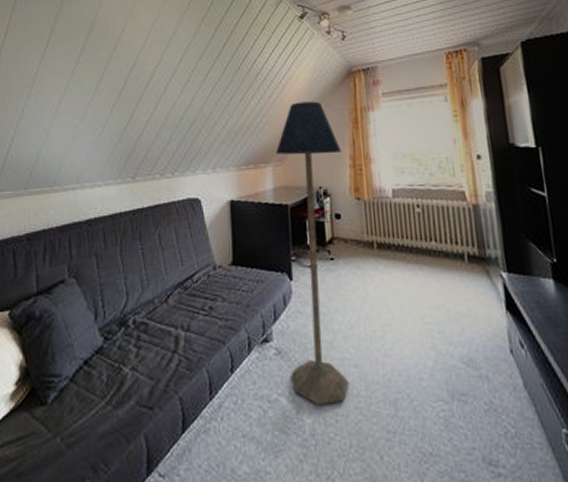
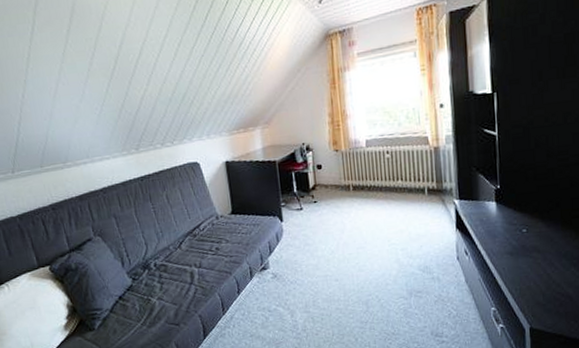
floor lamp: present [276,101,350,406] -> none [263,66,332,310]

